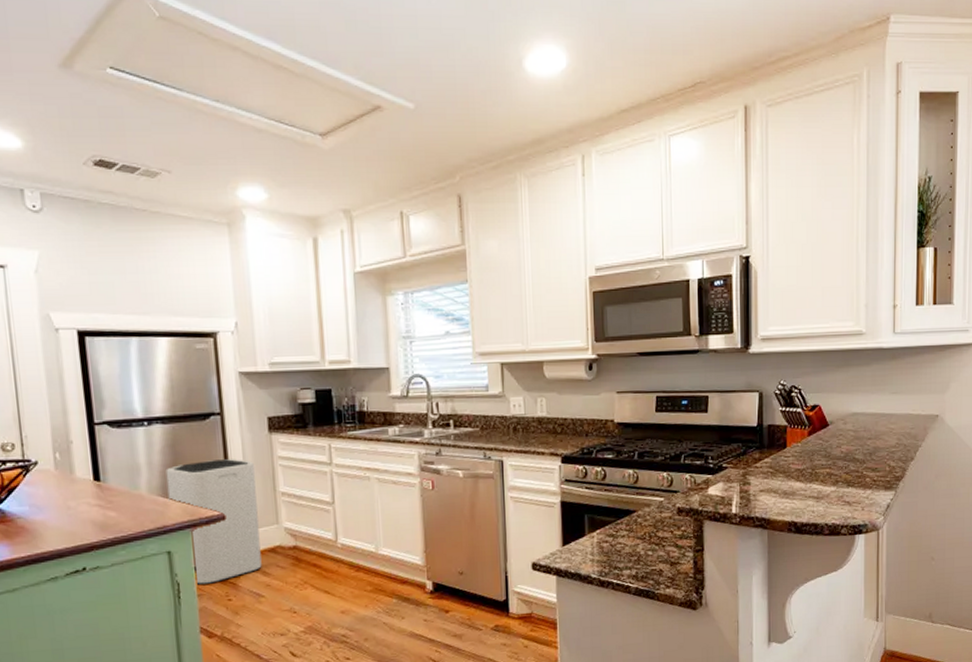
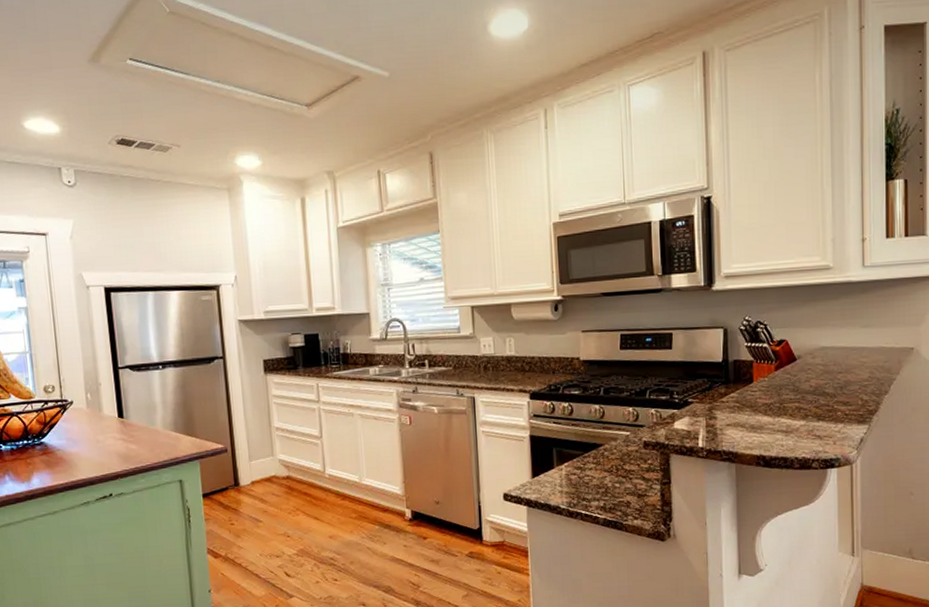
trash can: present [165,459,262,585] -> none [177,397,260,510]

